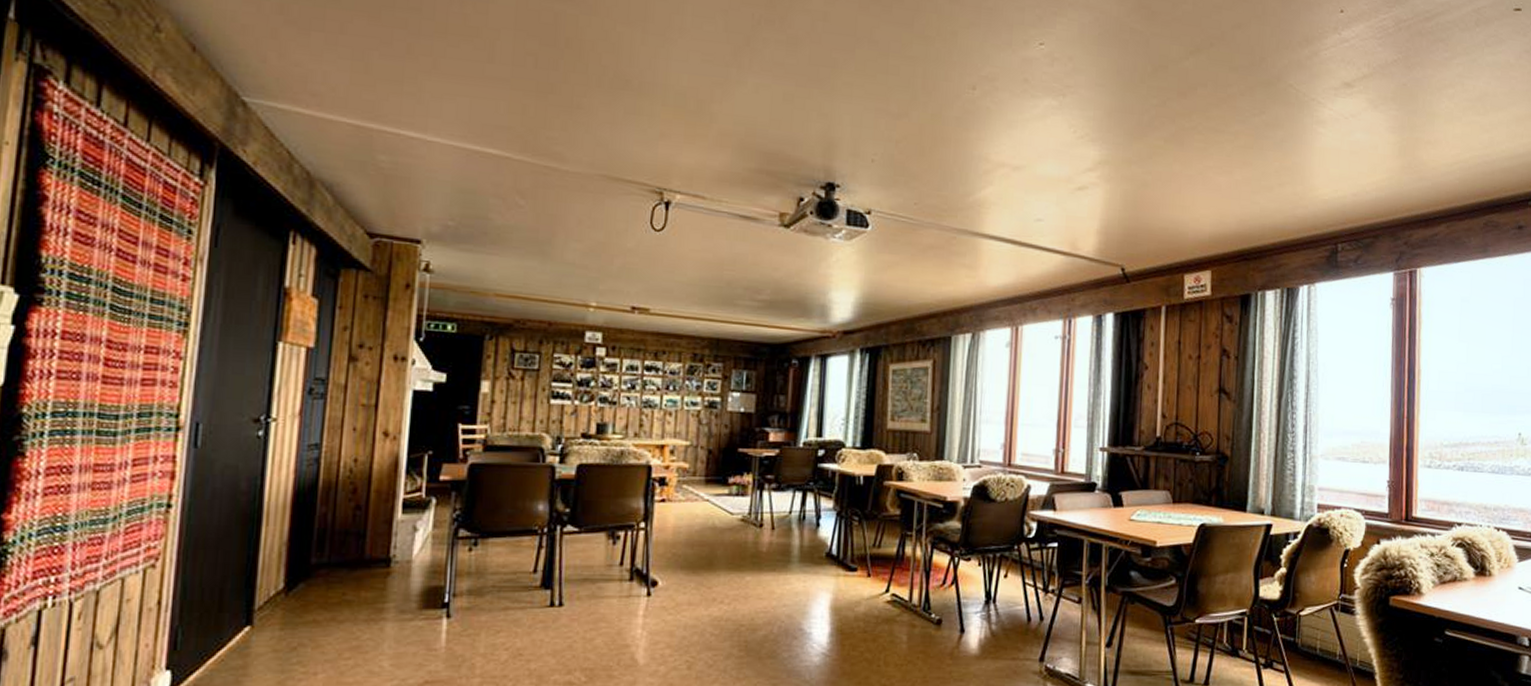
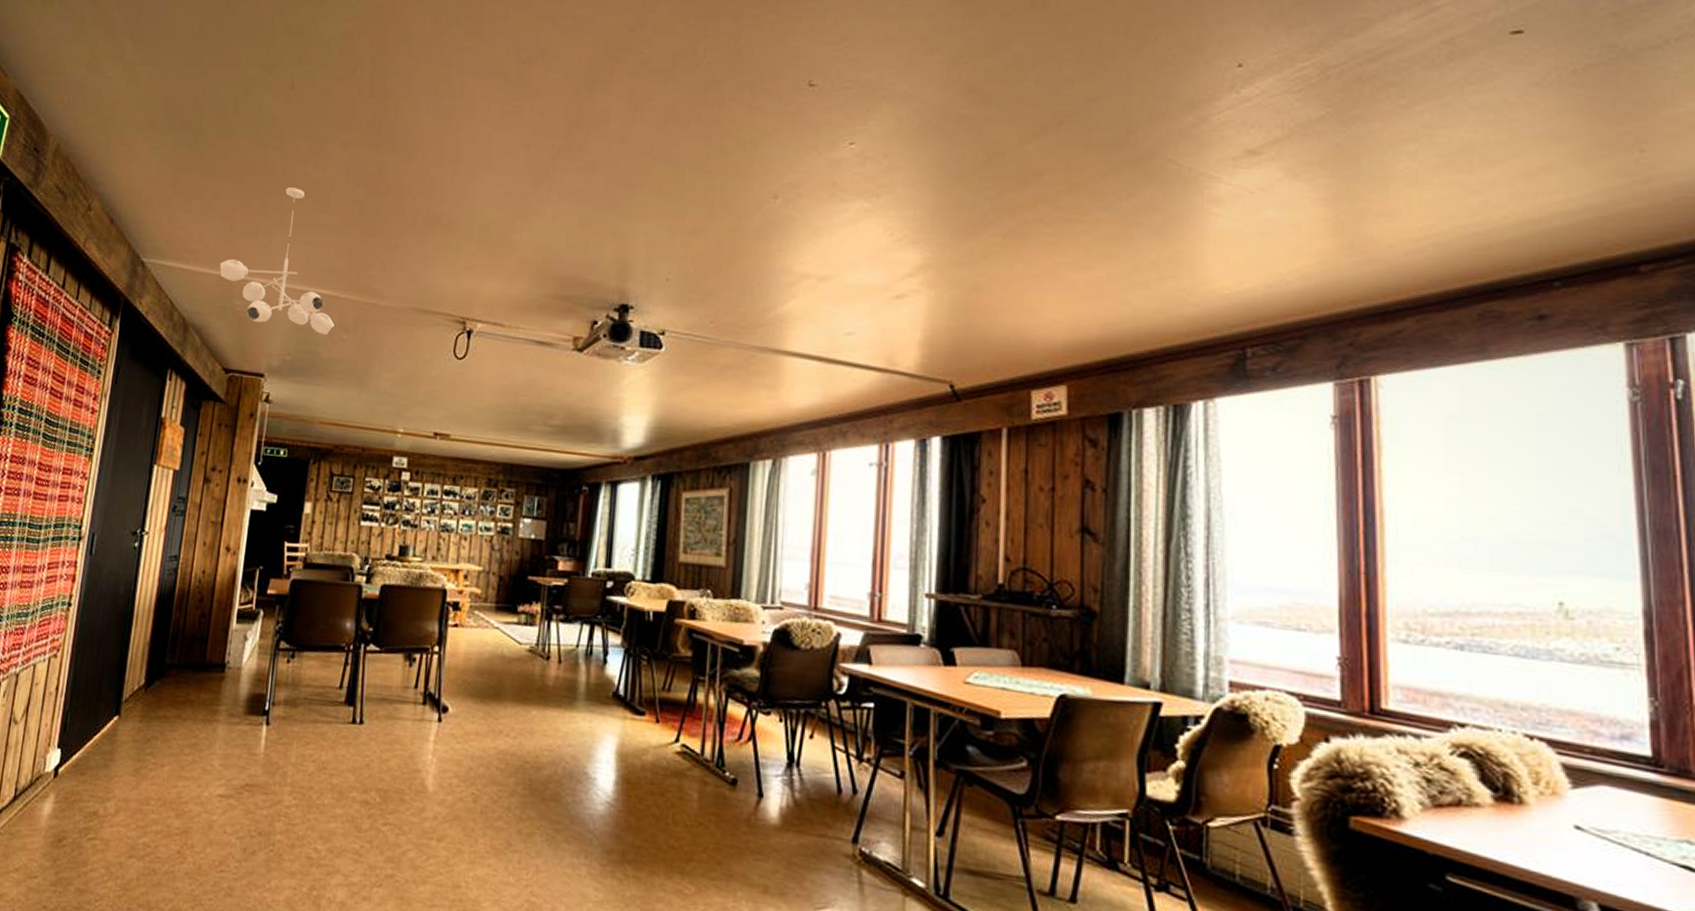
ceiling light fixture: none [354,28,508,200] -> present [219,186,335,336]

